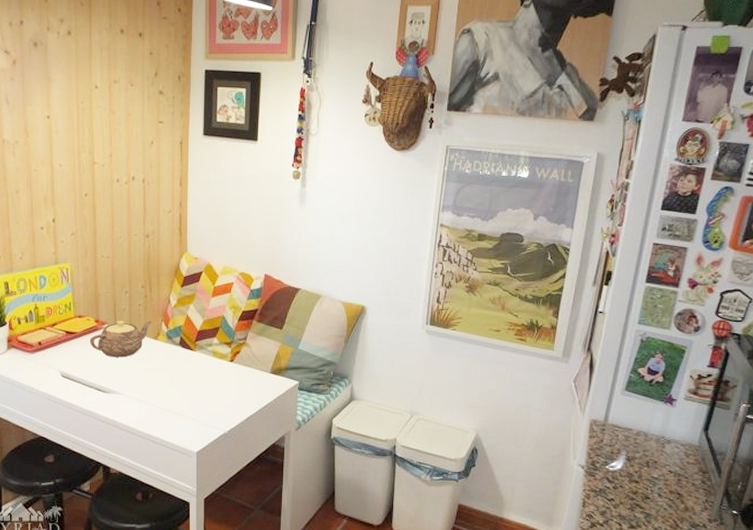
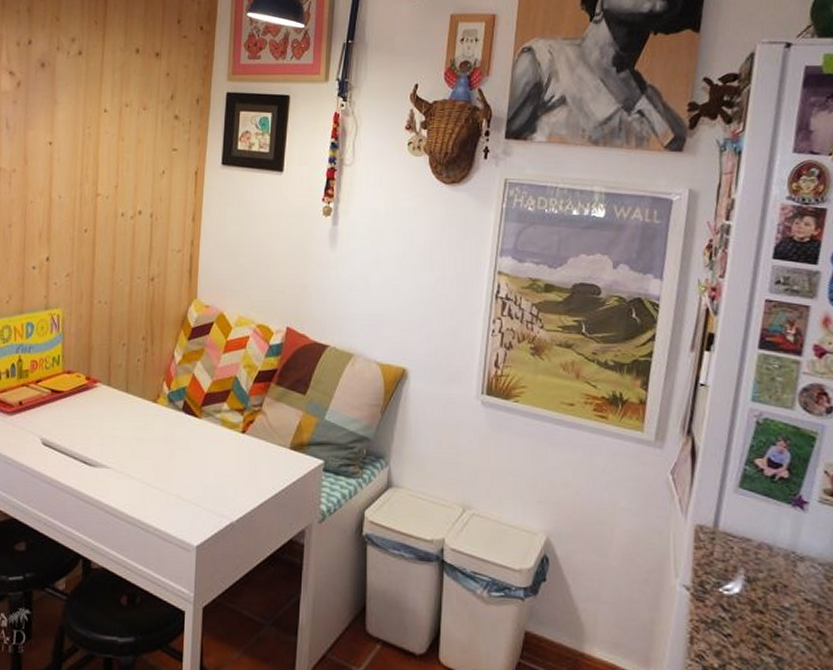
teapot: present [89,320,152,358] -> none [77,378,151,424]

